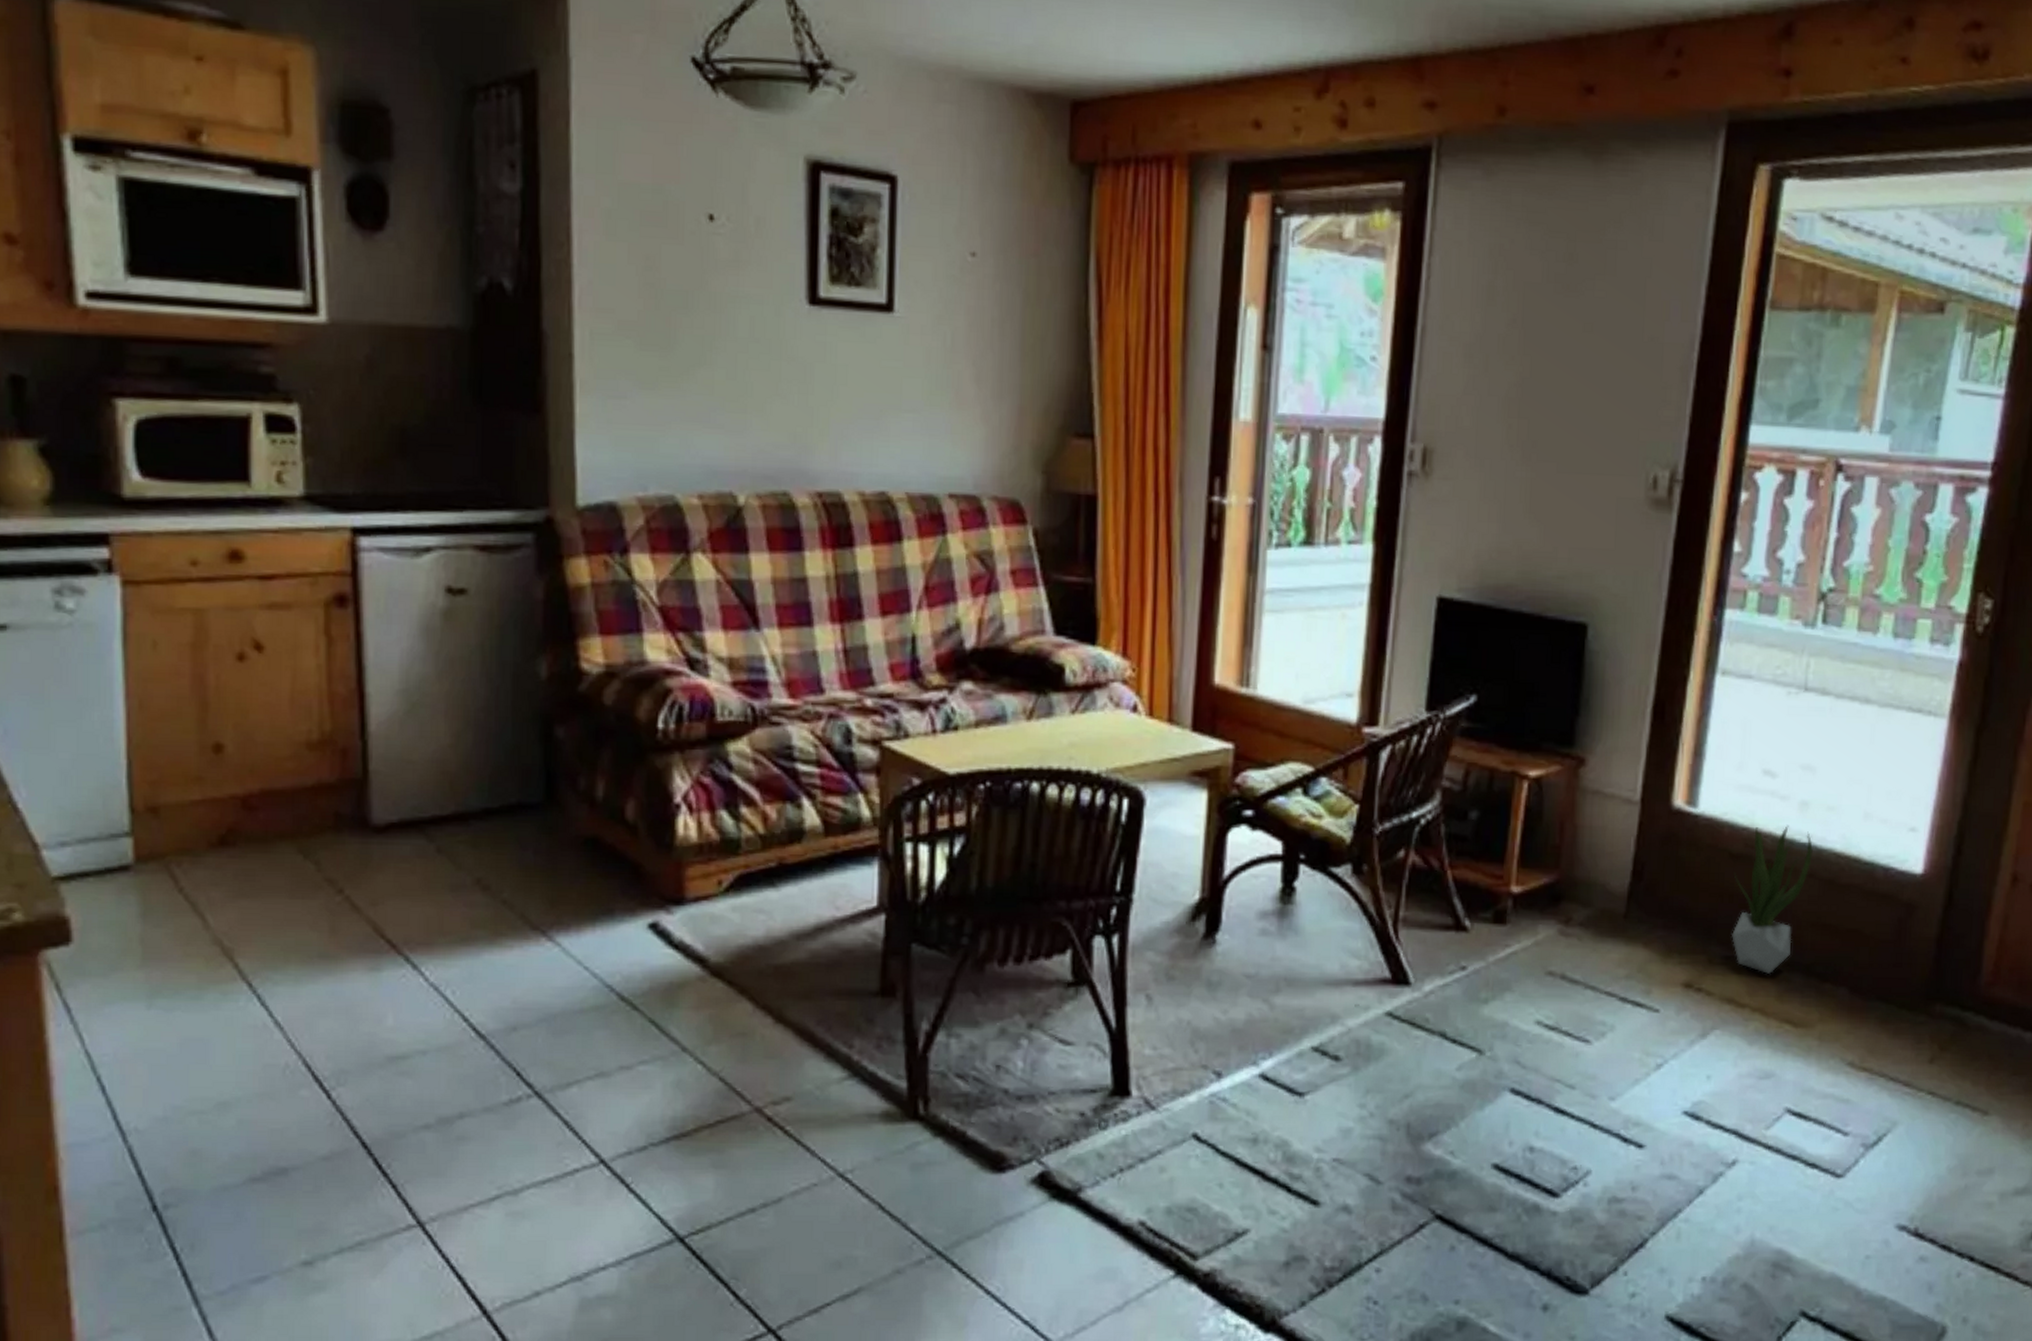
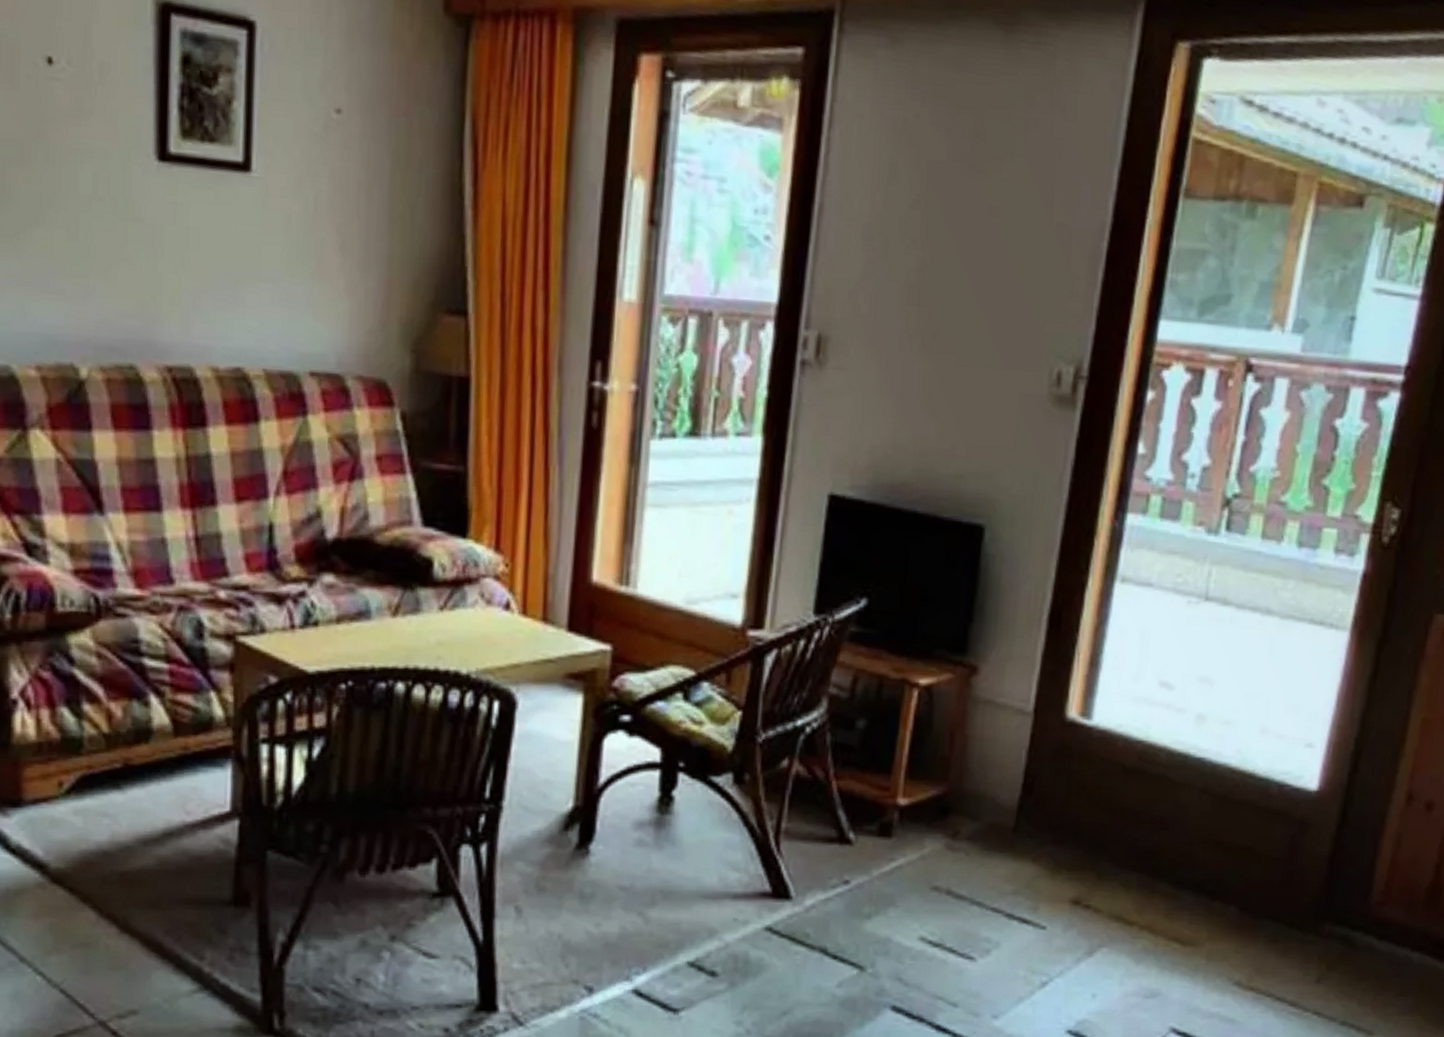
potted plant: present [1732,824,1813,974] -> none [1122,738,1208,891]

